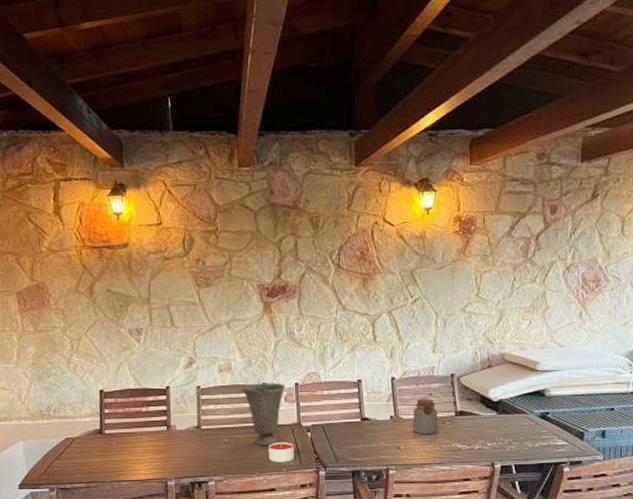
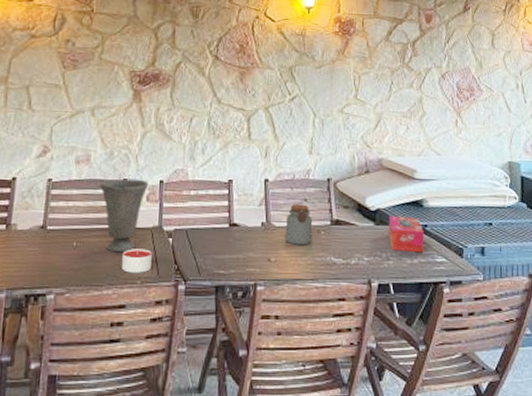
tissue box: none [510,405,545,438] -> present [388,215,424,253]

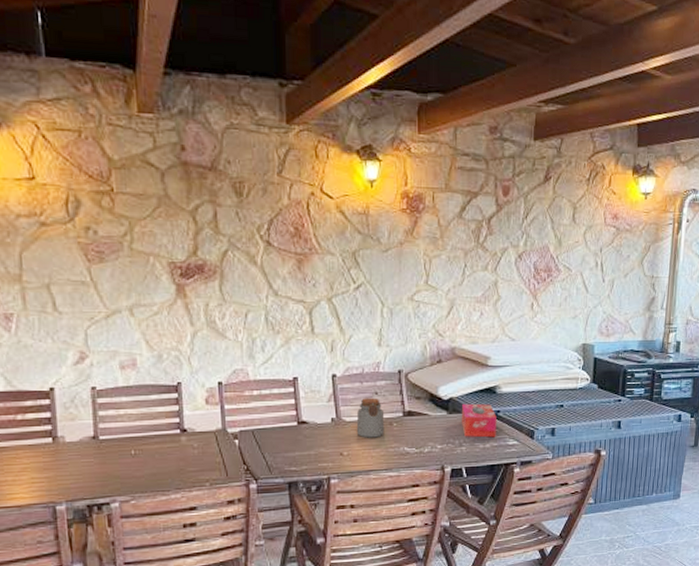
vase: present [100,178,149,251] -> none [151,382,206,456]
candle: present [121,249,152,273] -> none [186,452,219,476]

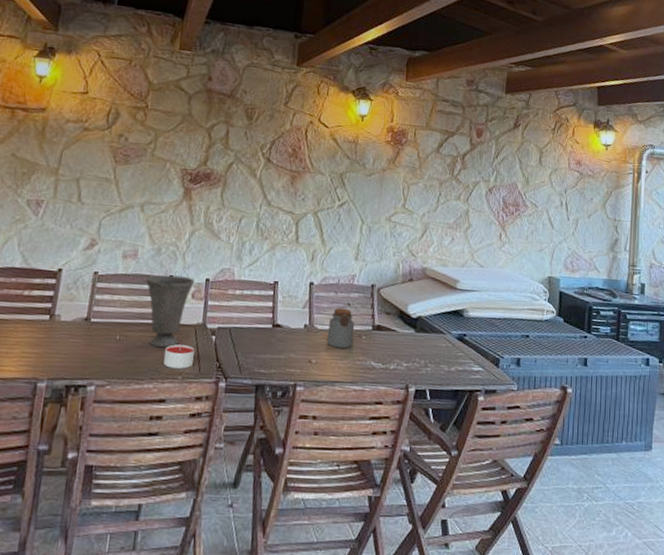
vase: none [151,382,206,456] -> present [146,274,195,347]
candle: none [186,452,219,476] -> present [163,344,195,369]
tissue box: present [461,403,496,438] -> none [427,323,463,361]

